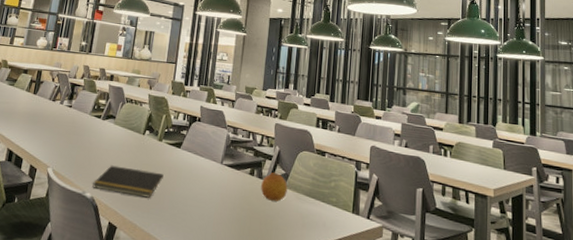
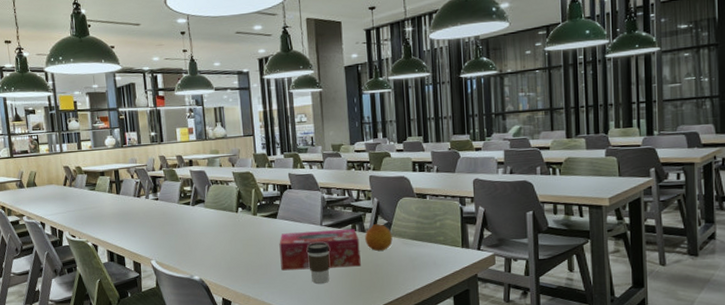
notepad: present [92,165,164,198] -> none [198,245,266,272]
tissue box: none [174,165,256,214] -> present [279,229,361,271]
coffee cup: none [201,179,225,225] -> present [306,241,330,284]

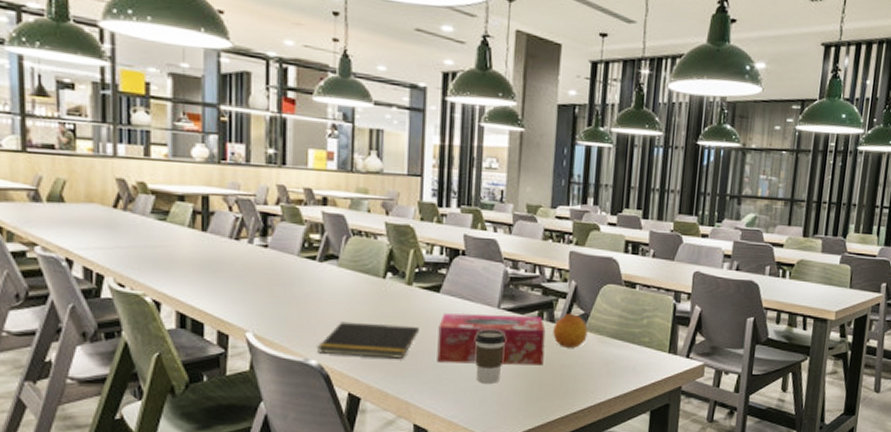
notepad: none [198,245,266,272] -> present [318,321,419,359]

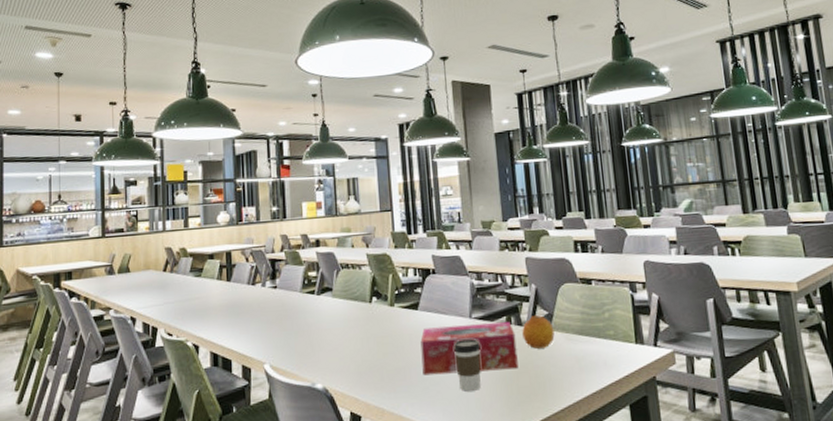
notepad: present [318,321,419,359] -> none [322,343,404,378]

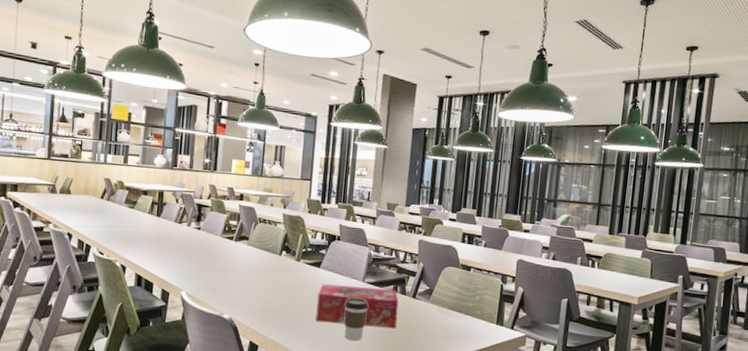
fruit: present [522,314,555,349] -> none [404,288,432,316]

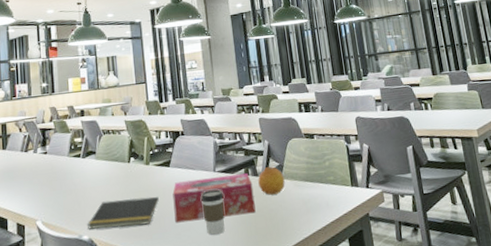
notepad: none [230,286,304,317] -> present [88,197,159,230]
fruit: none [404,288,432,316] -> present [258,166,285,195]

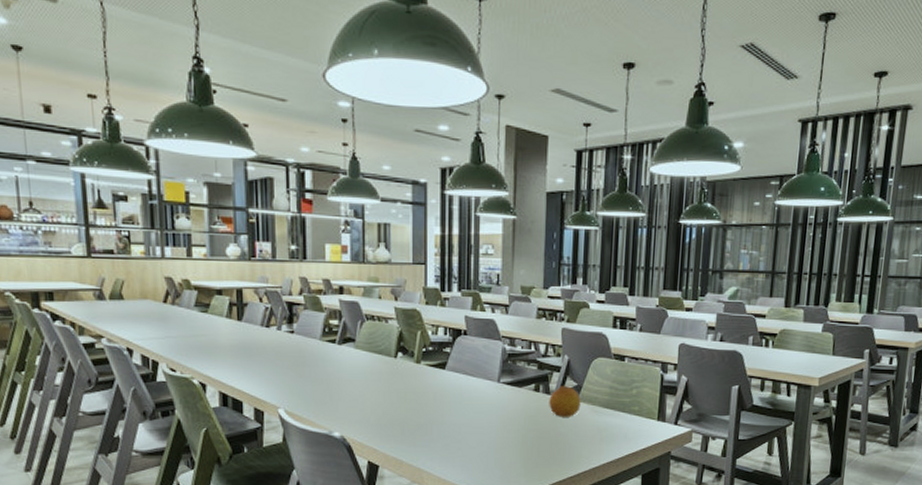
notepad: present [88,197,159,230] -> none [340,397,428,430]
tissue box: present [172,173,256,223] -> none [445,388,542,434]
coffee cup: present [200,189,225,235] -> none [477,401,506,451]

